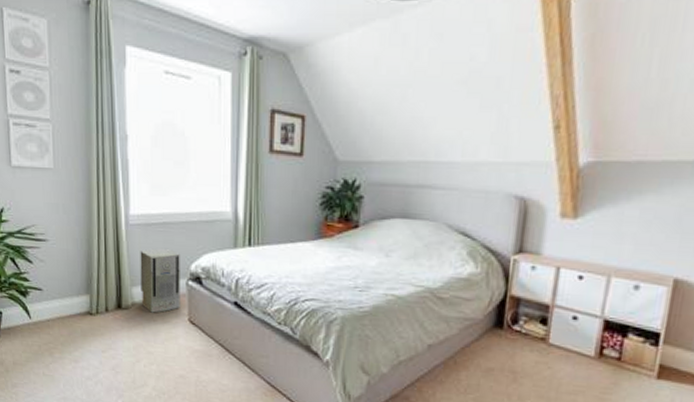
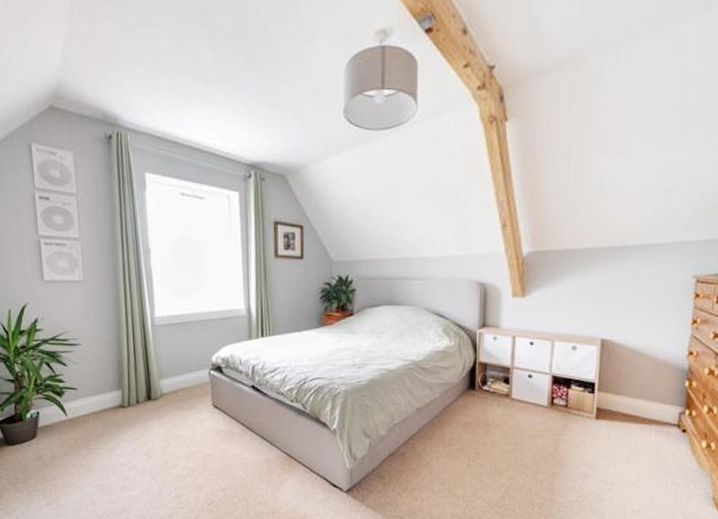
air purifier: present [140,248,180,313] -> none [166,344,204,401]

